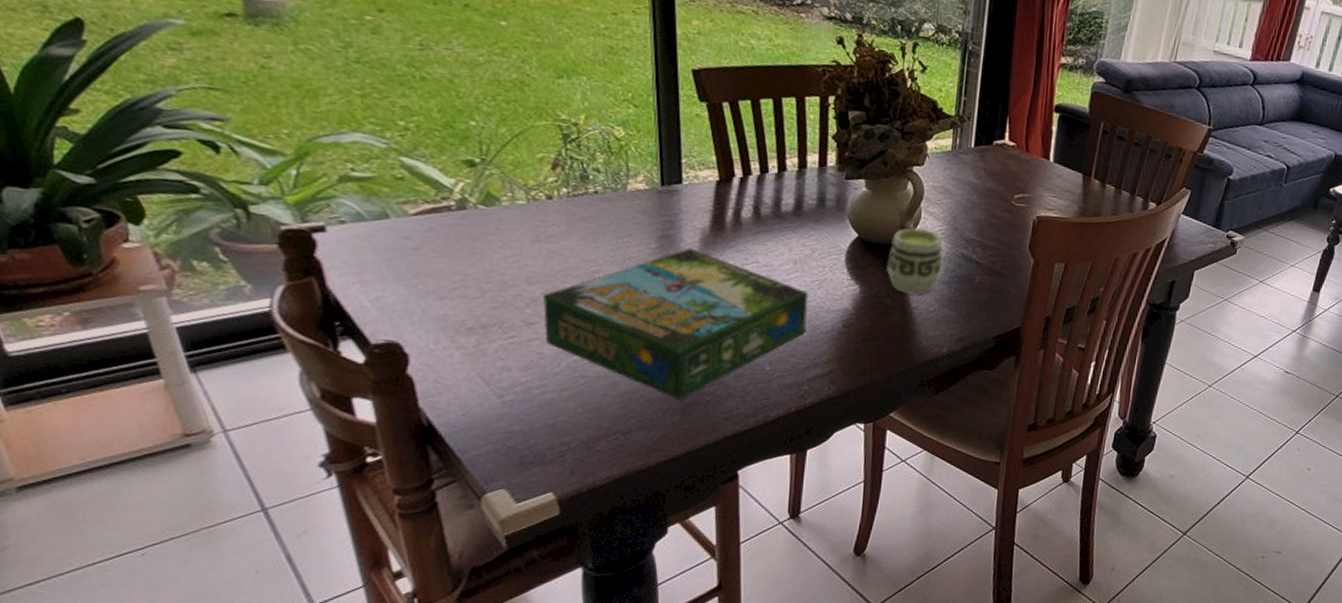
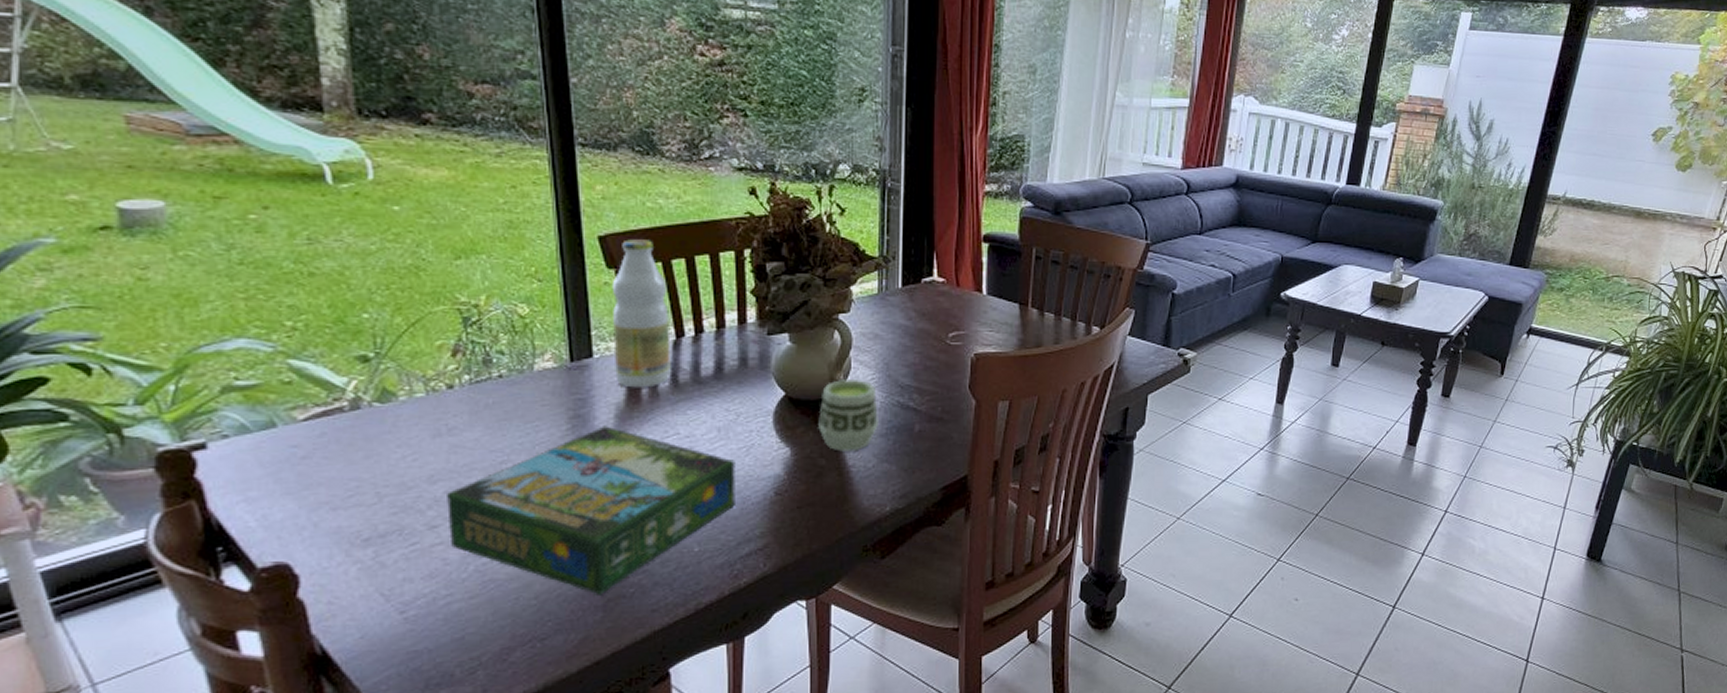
bottle: none [702,75,756,217] -> present [611,239,671,388]

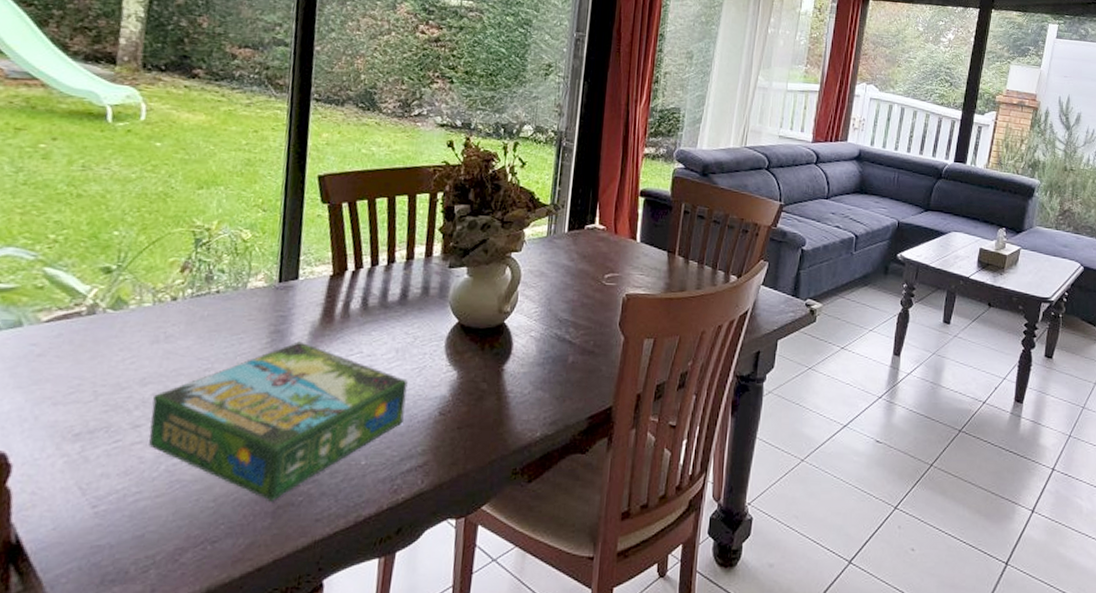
bottle: present [611,239,671,388] -> none [314,179,370,309]
cup: present [818,378,878,452] -> none [484,310,538,378]

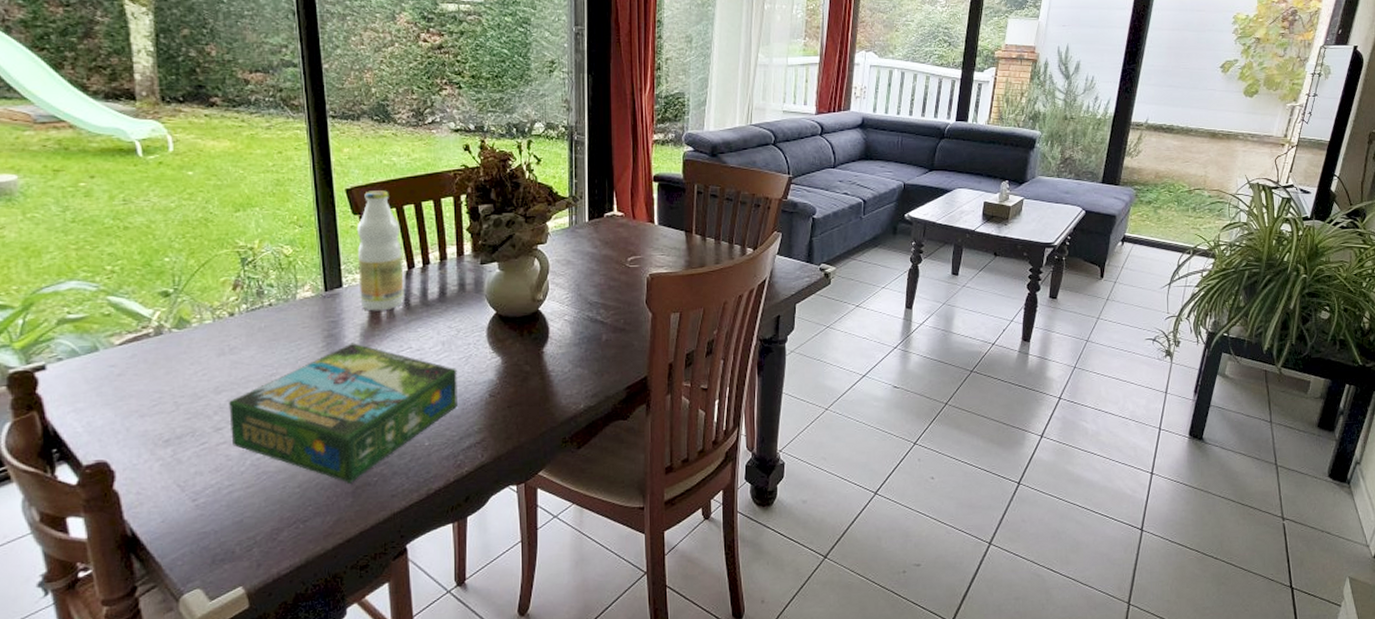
bottle: none [314,179,370,309] -> present [356,190,404,311]

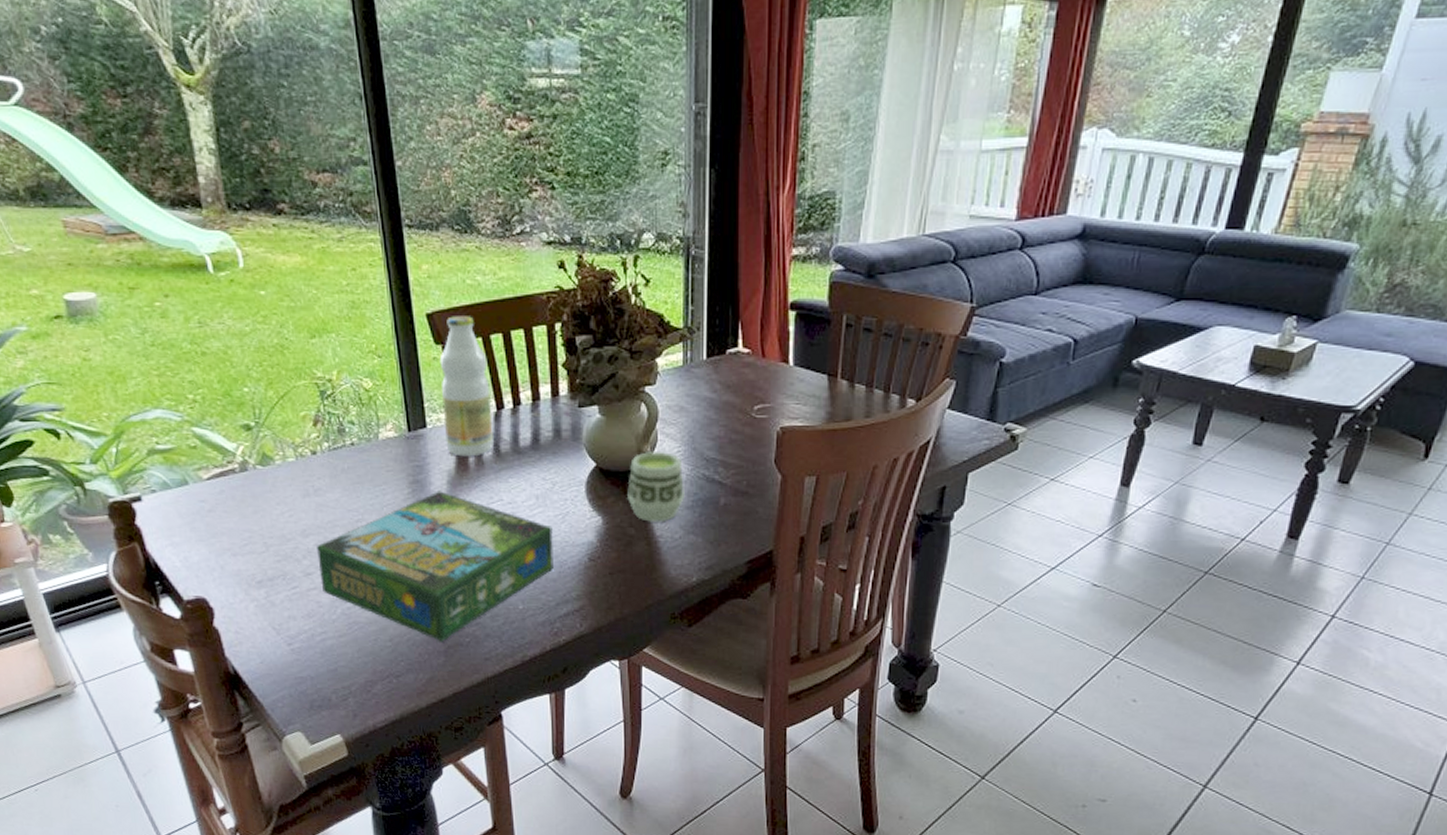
cup: none [523,298,572,359] -> present [627,450,684,522]

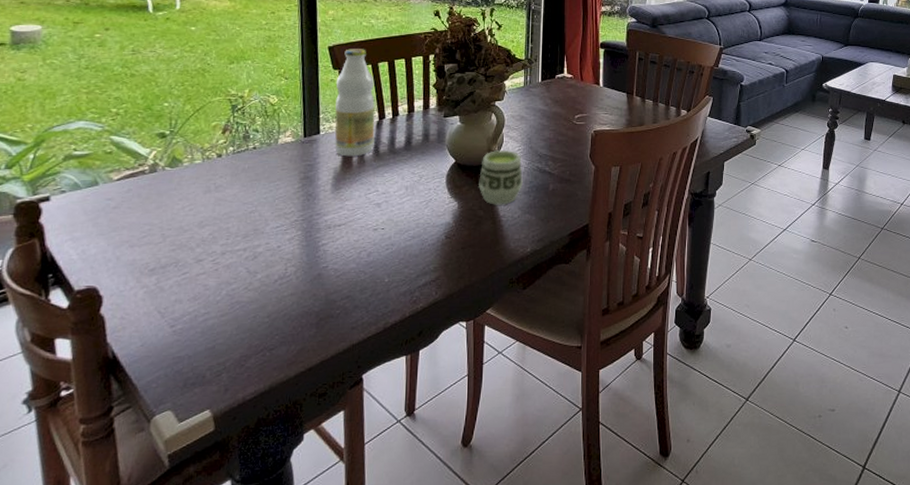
board game: present [317,491,554,642] -> none [210,185,418,315]

